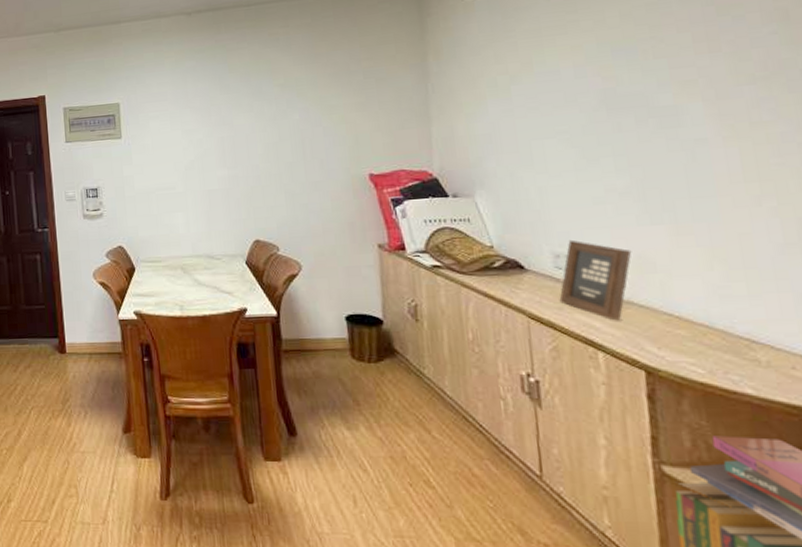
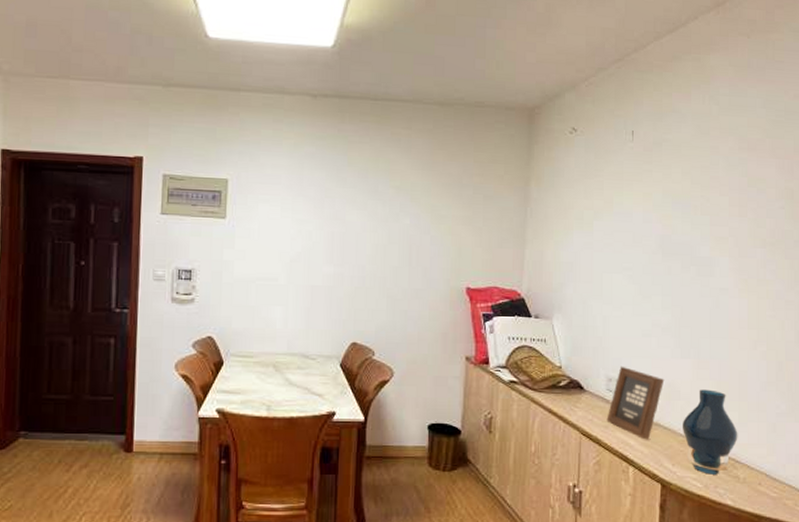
vase: none [664,258,751,358] -> present [682,389,738,475]

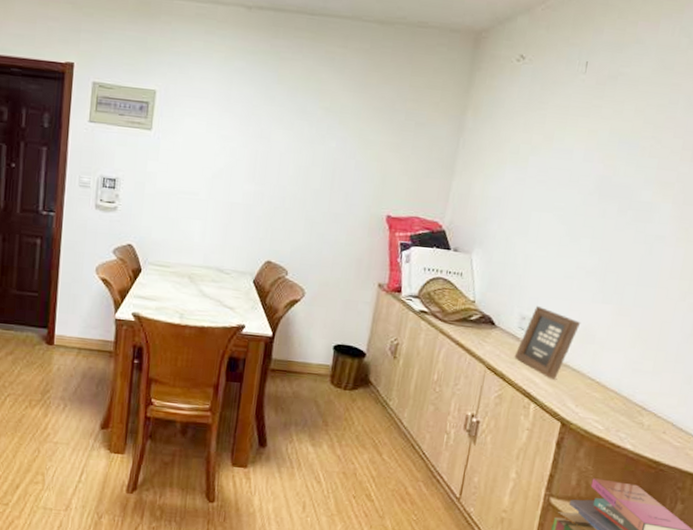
vase: present [682,389,738,475] -> none [590,335,650,419]

